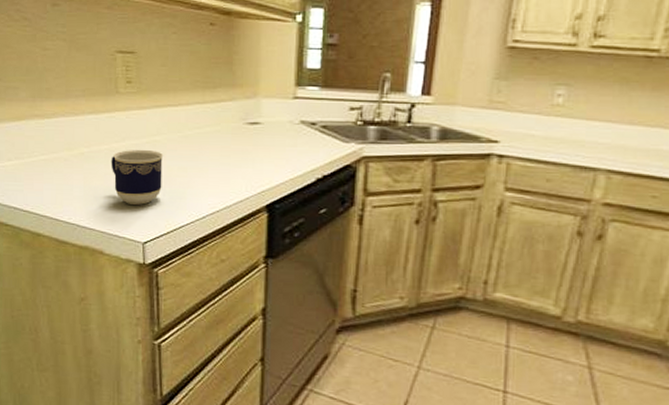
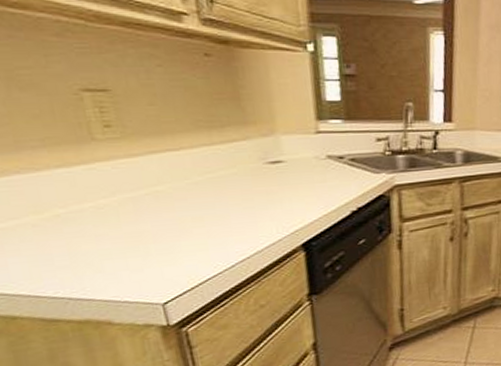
cup: present [111,149,164,205] -> none [100,202,176,266]

